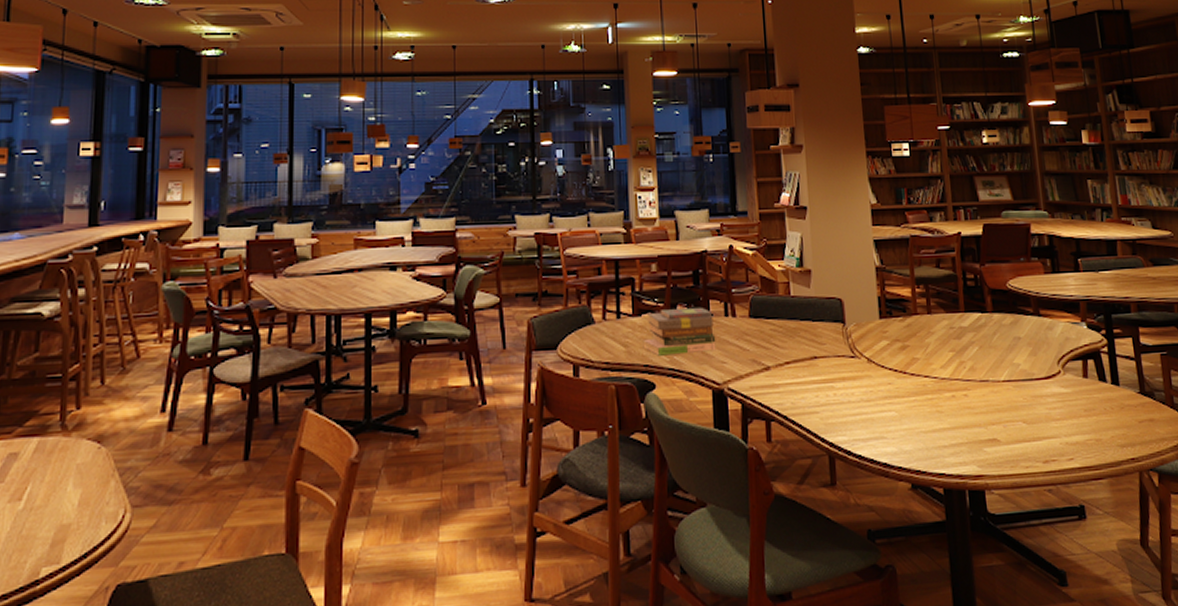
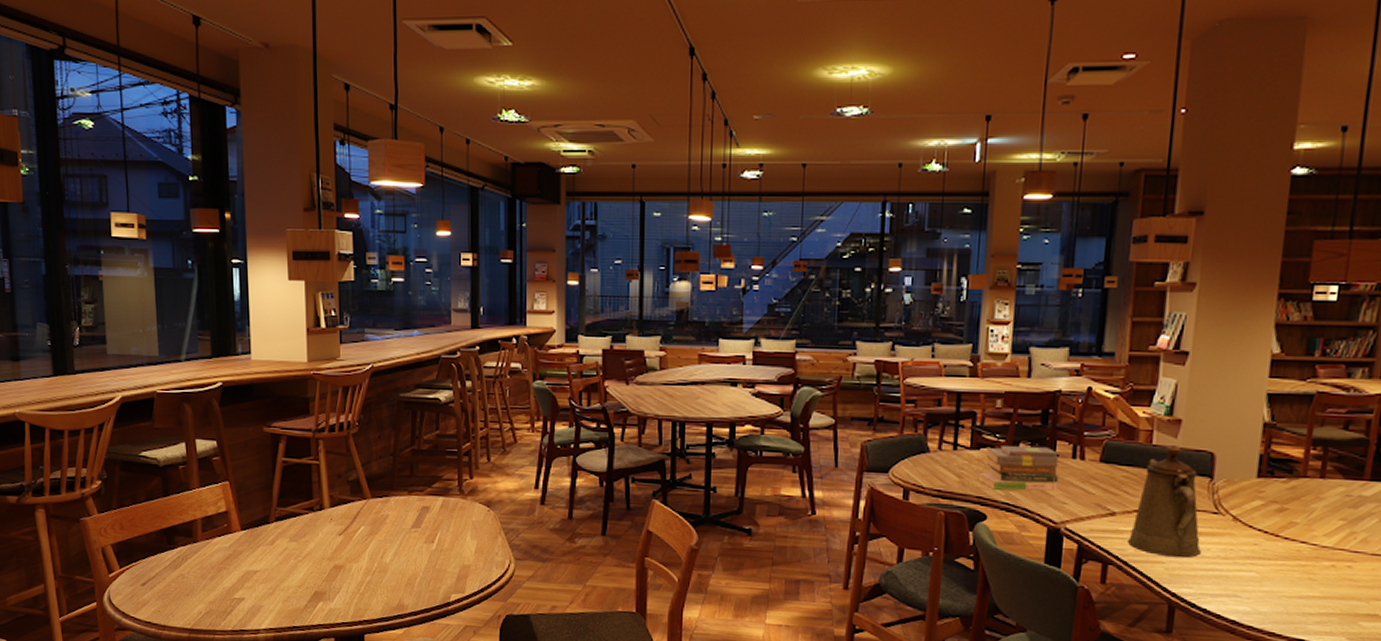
coffee pot: none [785,295,847,406] -> present [1128,445,1201,558]

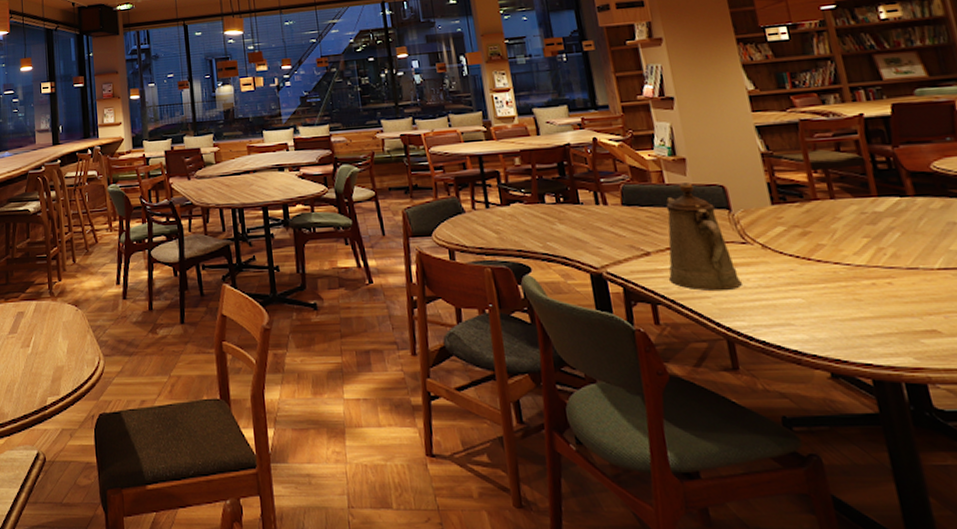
books: present [978,446,1059,491] -> none [513,196,590,242]

